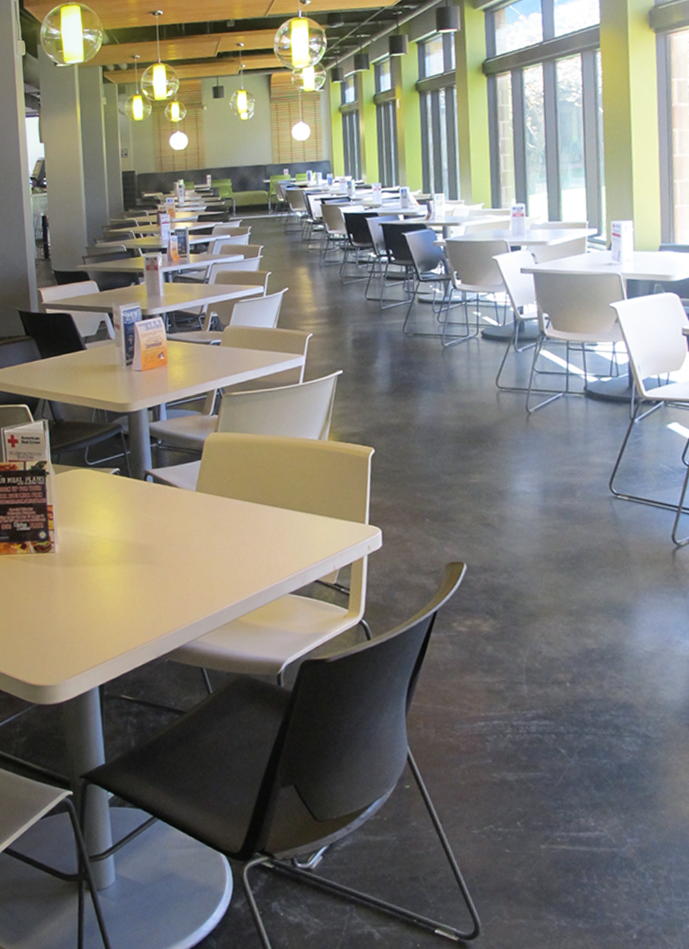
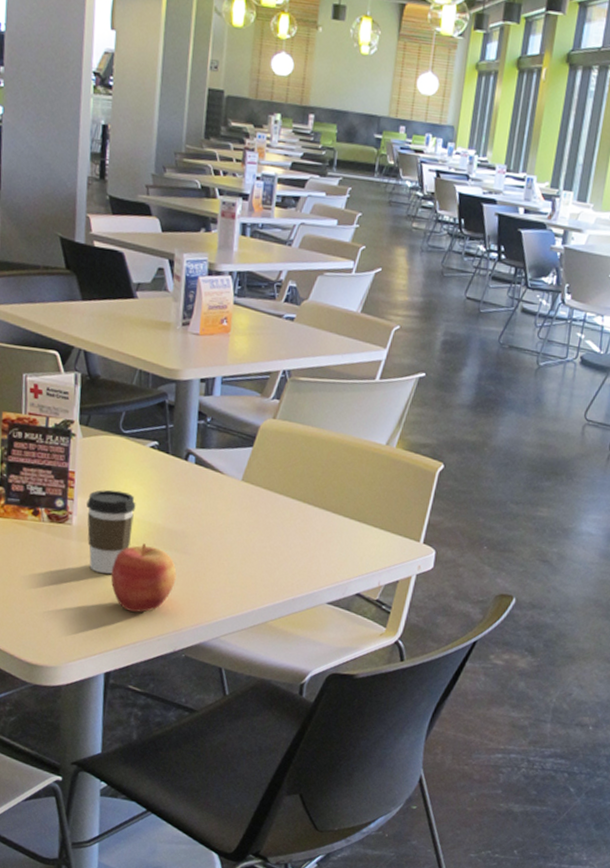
coffee cup: none [65,516,107,593] -> present [86,489,136,574]
apple: none [93,561,151,625] -> present [110,543,177,613]

